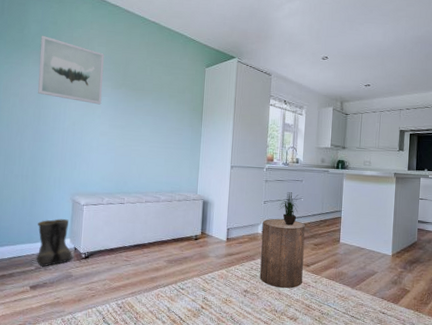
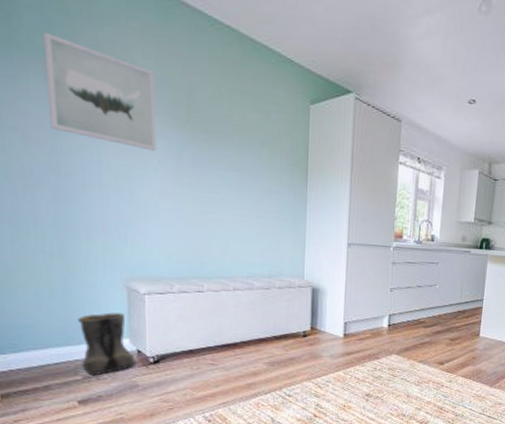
stool: present [260,218,306,289] -> none [385,309,441,390]
potted plant: present [279,192,299,226] -> none [408,277,433,318]

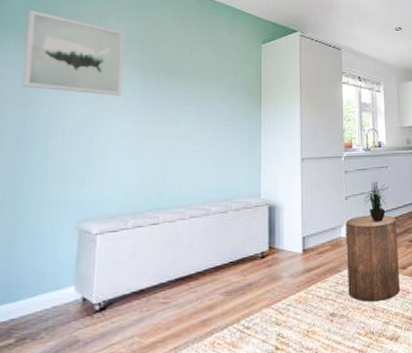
boots: present [78,312,137,376] -> none [18,258,80,336]
stool: none [385,309,441,390] -> present [345,215,400,303]
potted plant: none [408,277,433,318] -> present [363,182,387,222]

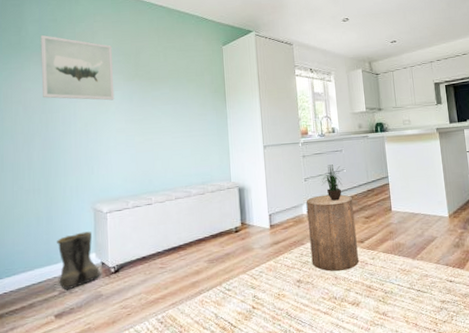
boots: none [18,258,80,336] -> present [57,231,101,290]

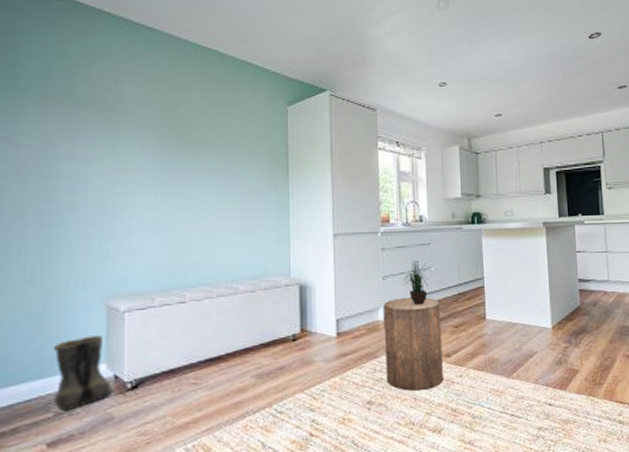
wall art: present [40,35,115,101] -> none [41,75,142,167]

